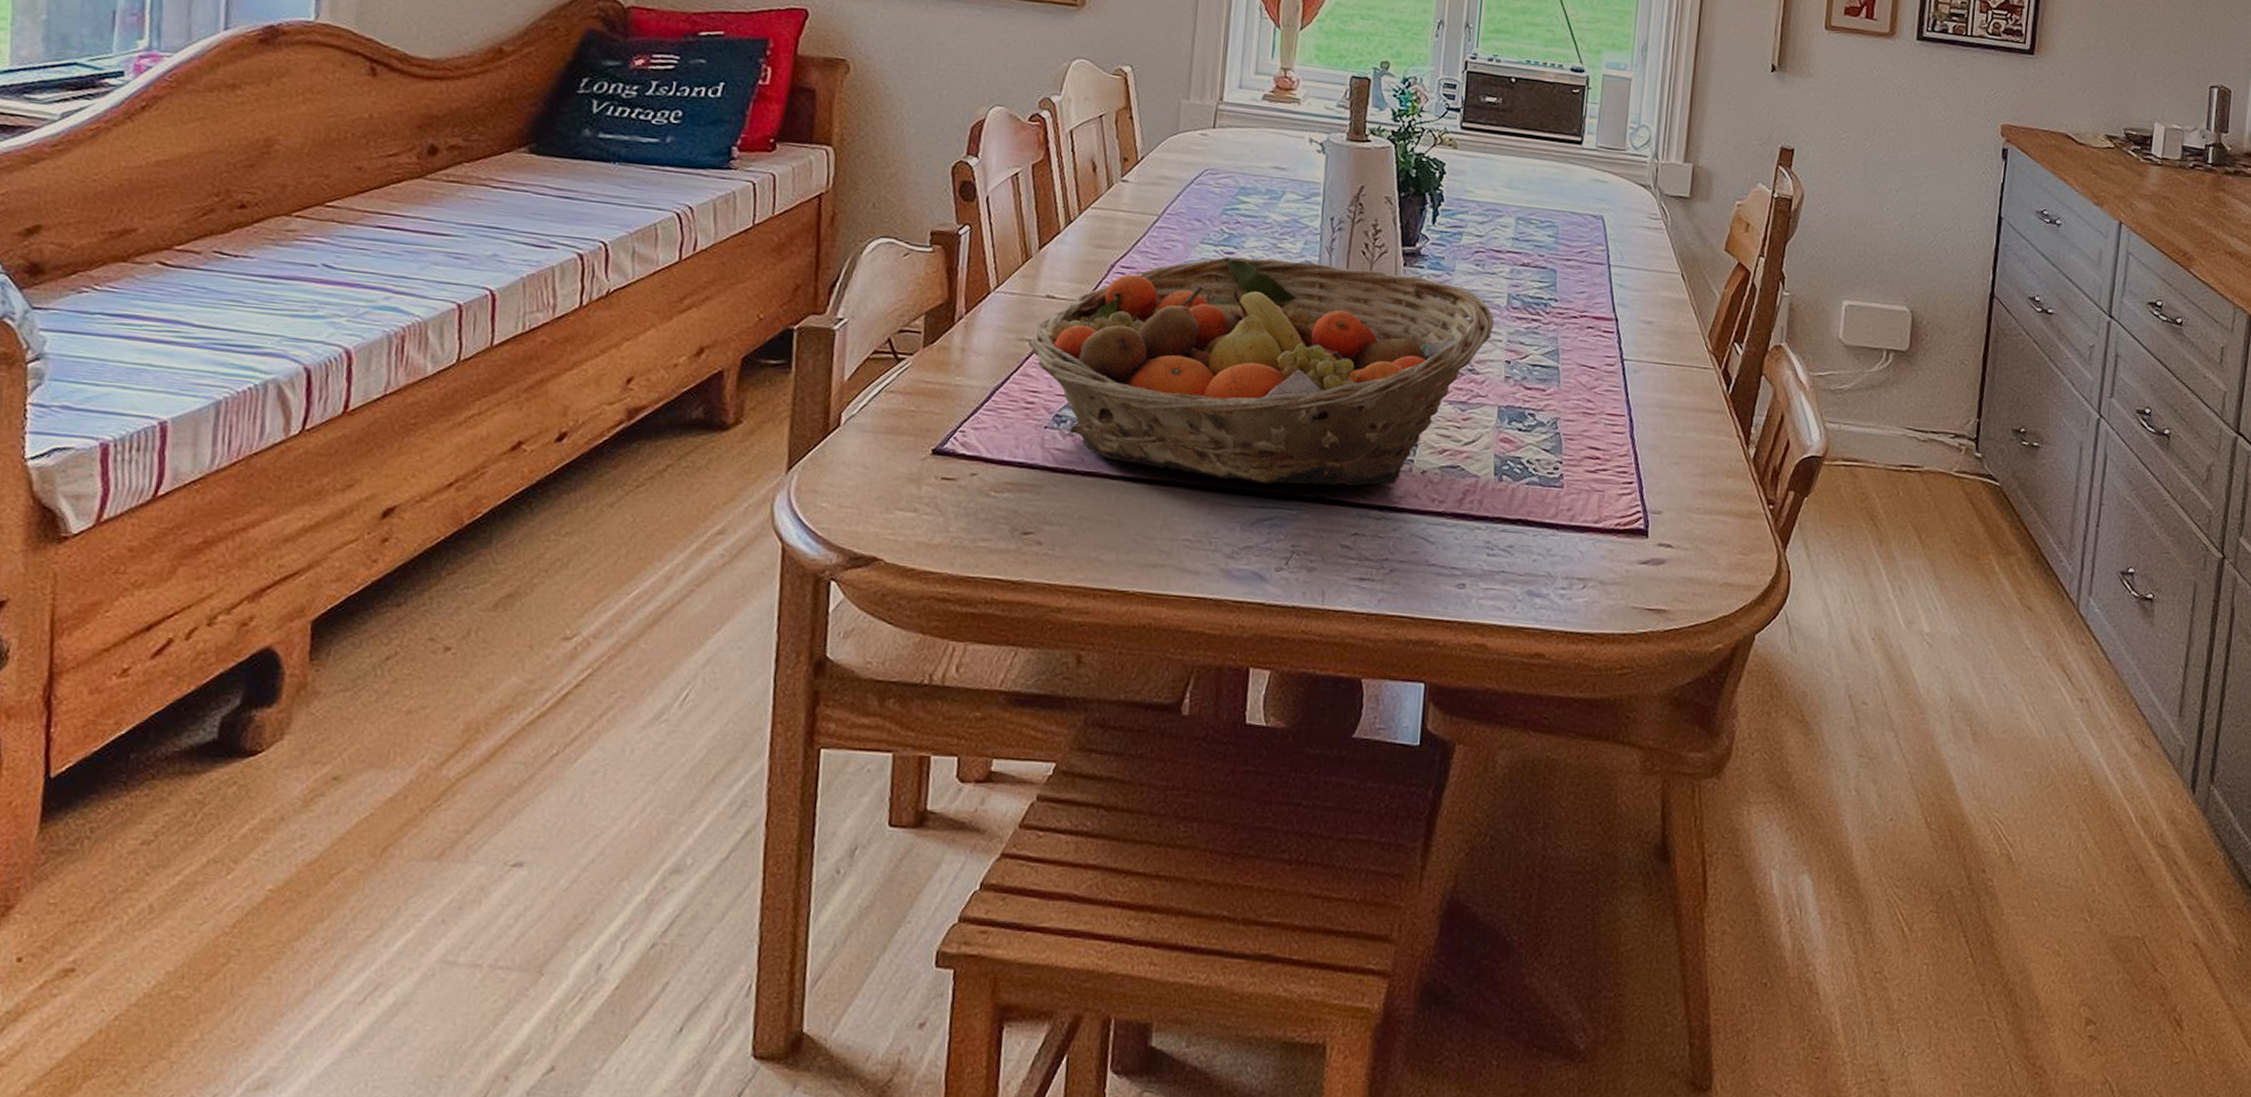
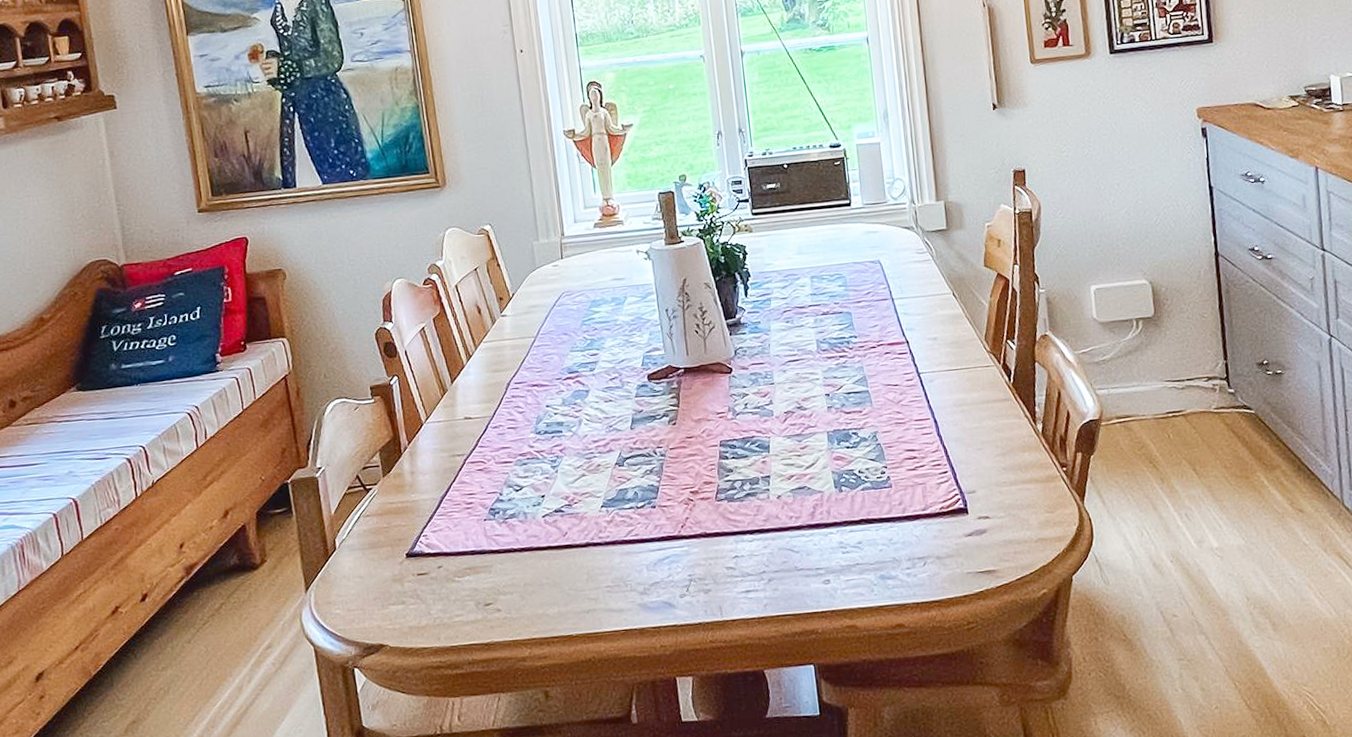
fruit basket: present [1028,257,1495,486] -> none [459,341,811,535]

